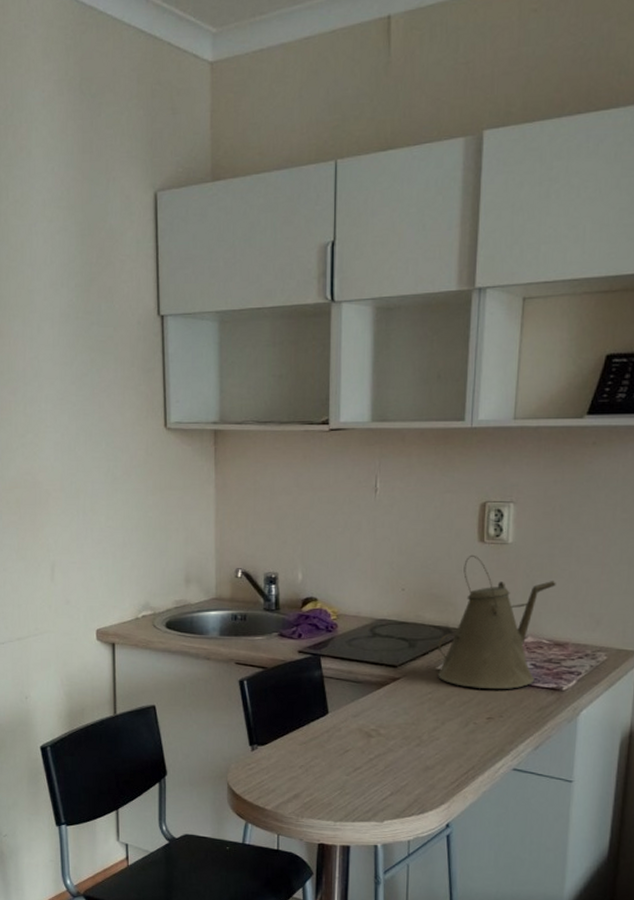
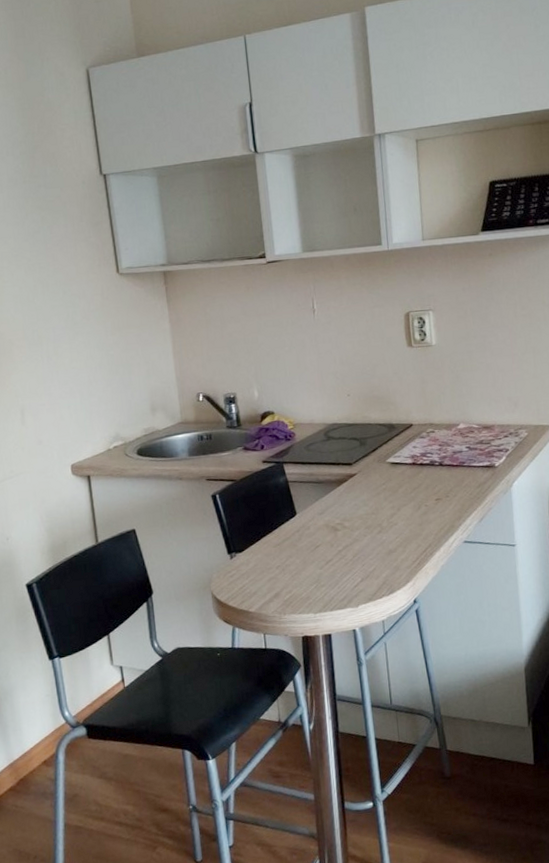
kettle: present [438,554,556,690] -> none [385,358,477,475]

